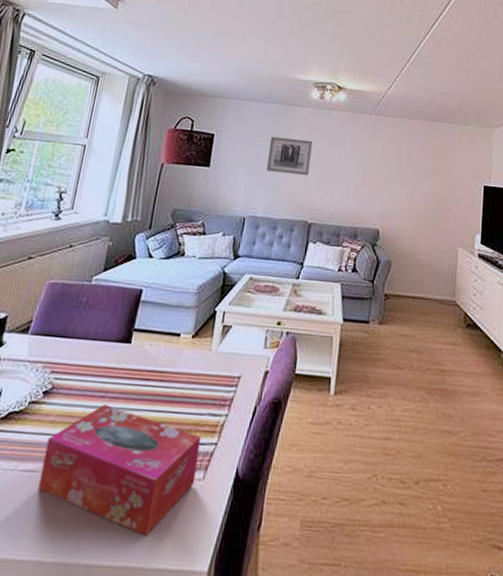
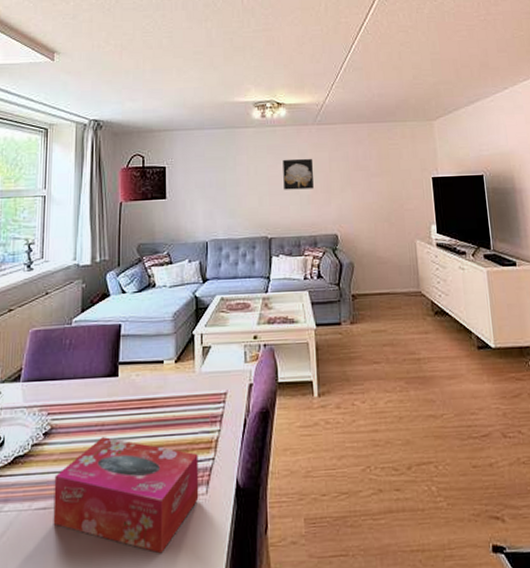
wall art: present [266,136,313,176] -> none [220,159,262,194]
wall art: none [331,144,366,179] -> present [283,158,314,190]

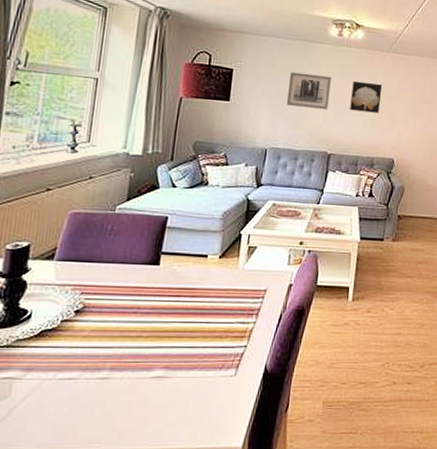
tissue box: present [53,437,199,554] -> none [78,319,232,424]
wall art: none [220,159,262,194] -> present [286,72,332,110]

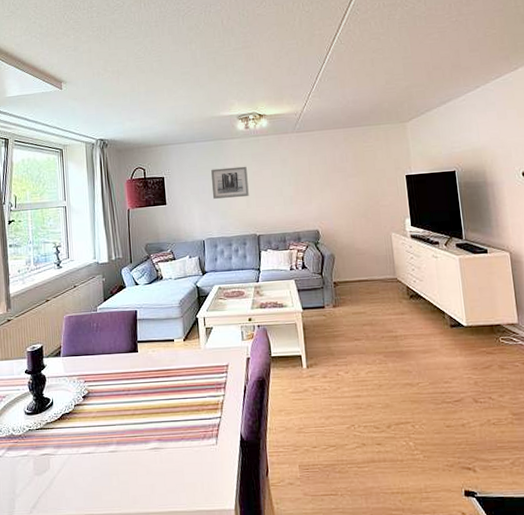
wall art: present [350,80,383,113] -> none [266,163,295,193]

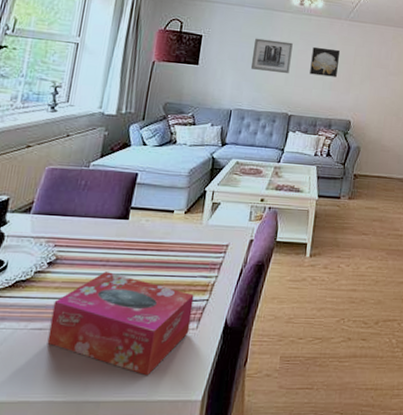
tissue box: none [94,399,211,489] -> present [47,272,194,376]
wall art: none [266,163,295,193] -> present [310,46,341,77]

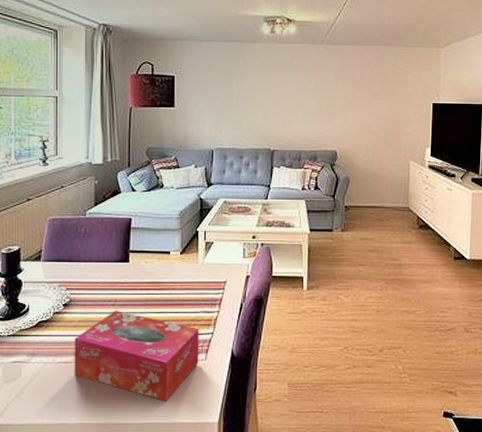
wall art: present [250,38,293,74] -> none [227,73,268,108]
wall art: present [310,46,341,77] -> none [289,76,319,107]

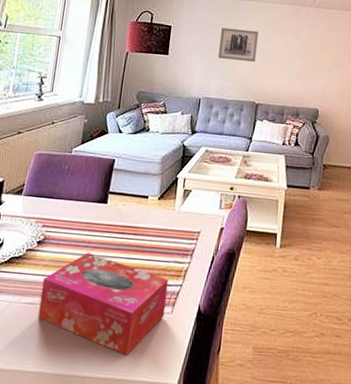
wall art: none [227,73,268,108] -> present [217,27,259,63]

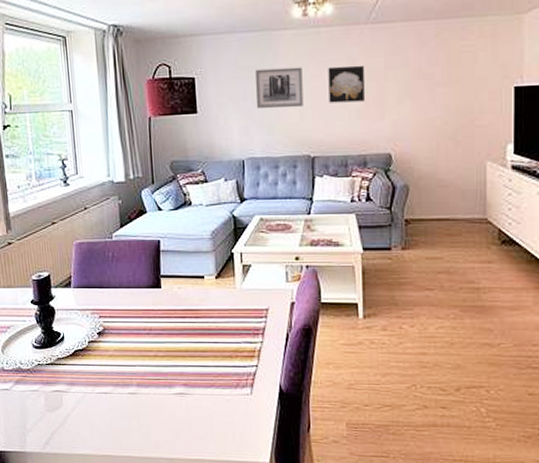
tissue box: present [38,252,169,356] -> none [111,340,244,438]
wall art: none [276,34,307,65] -> present [328,65,365,103]

